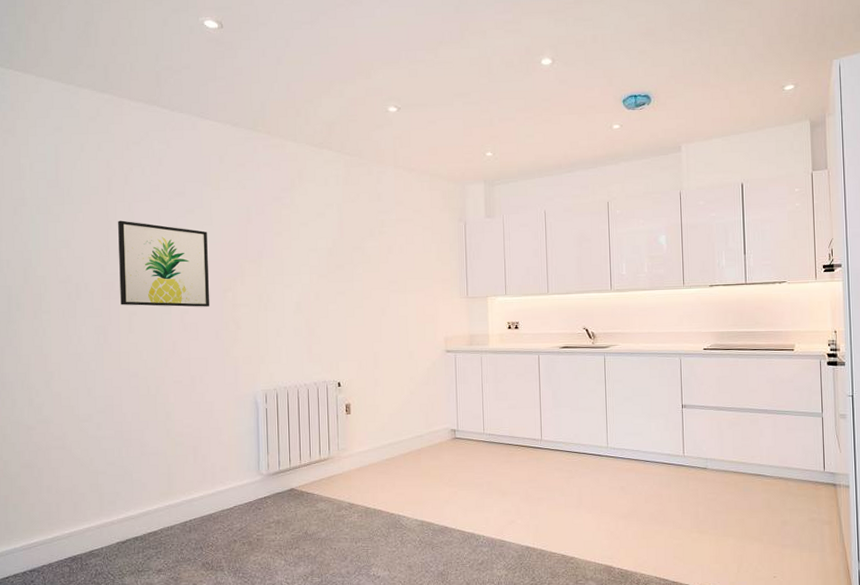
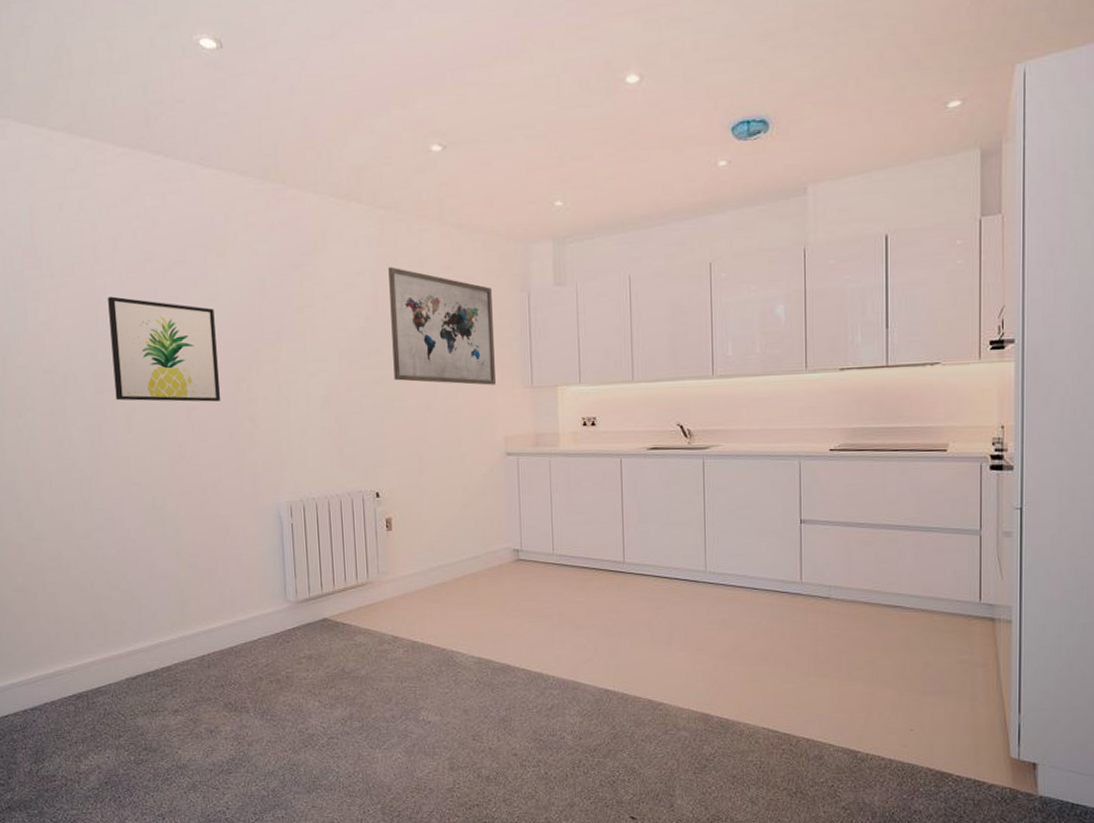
wall art: none [352,200,438,296] -> present [388,267,496,385]

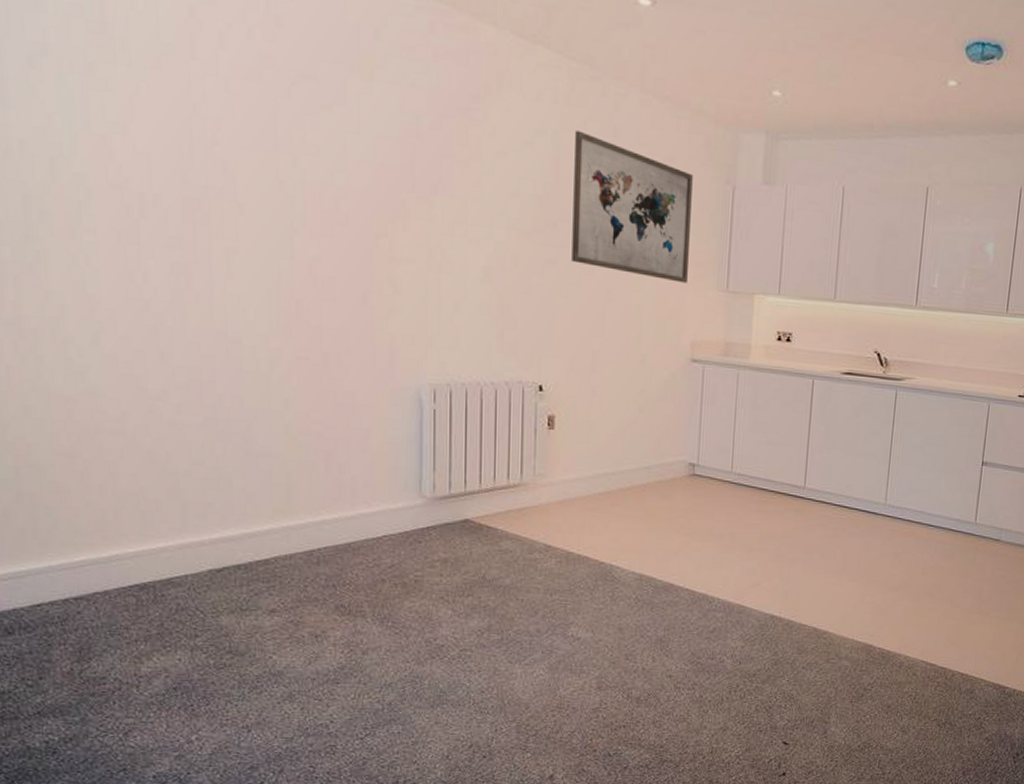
wall art: present [108,296,221,402] -> none [208,104,355,256]

